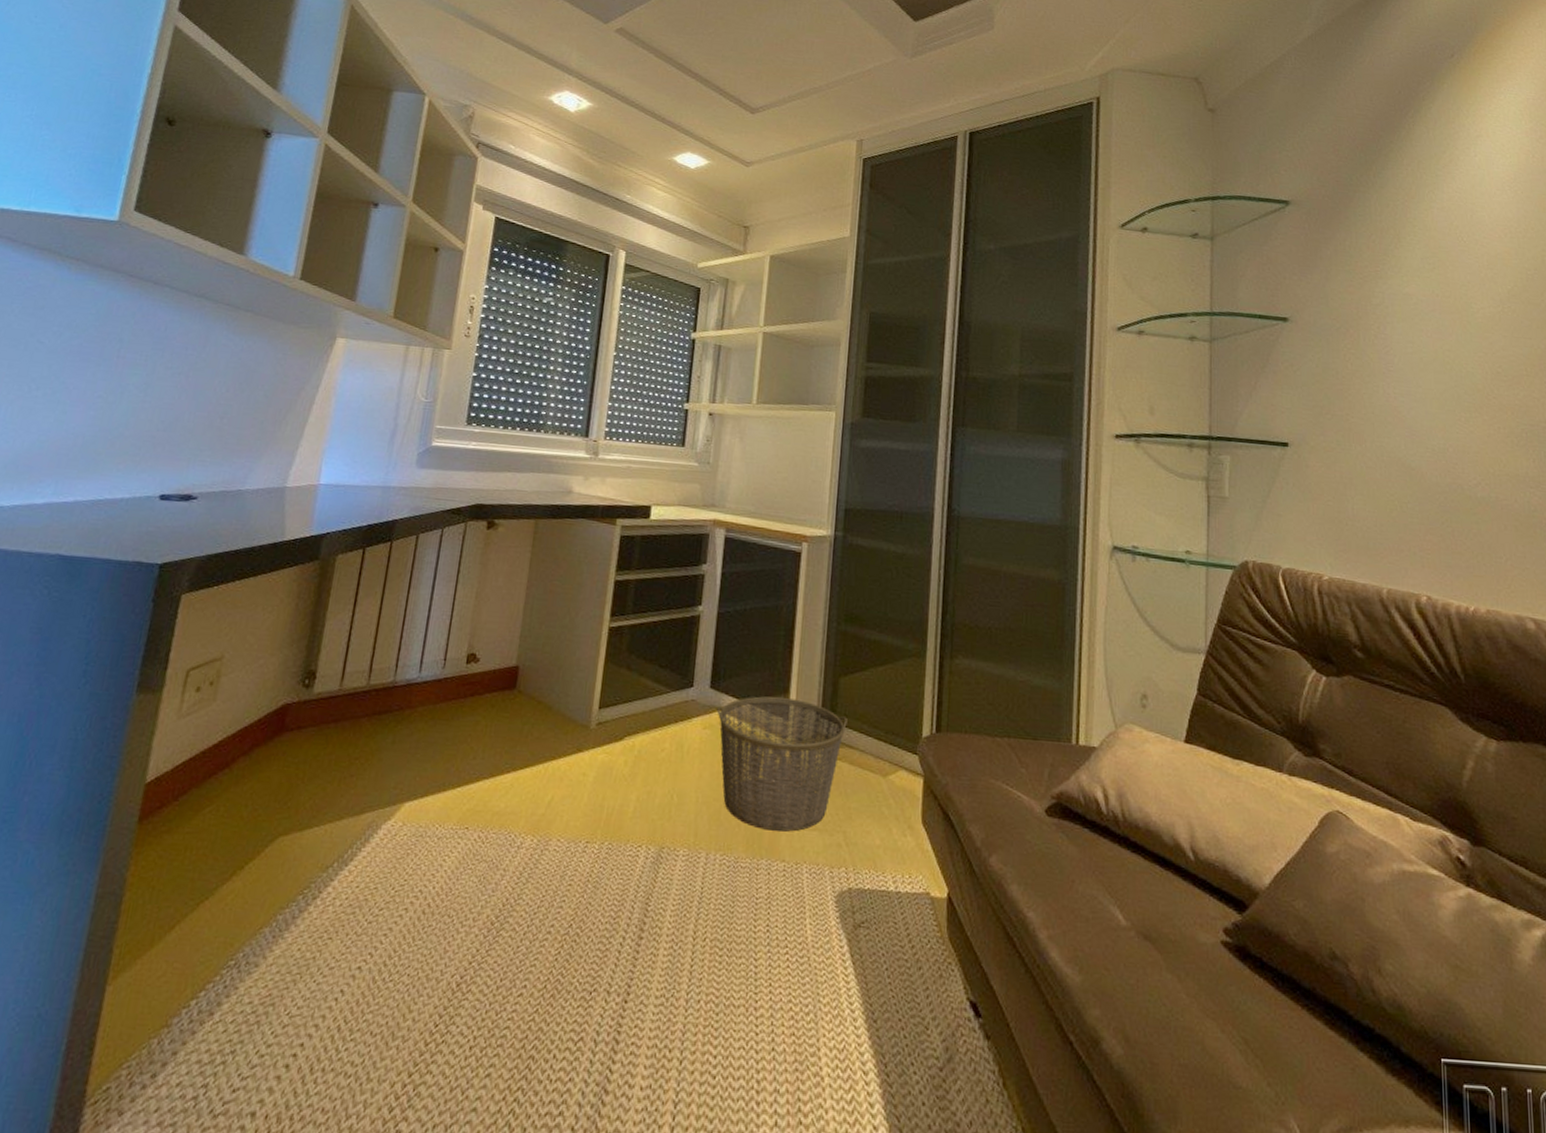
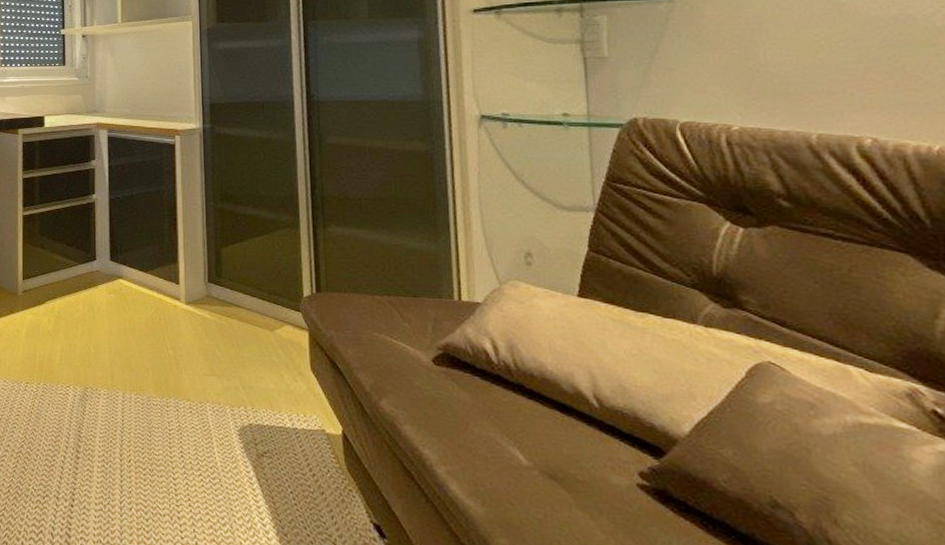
basket: present [717,696,847,832] -> none [118,266,232,377]

